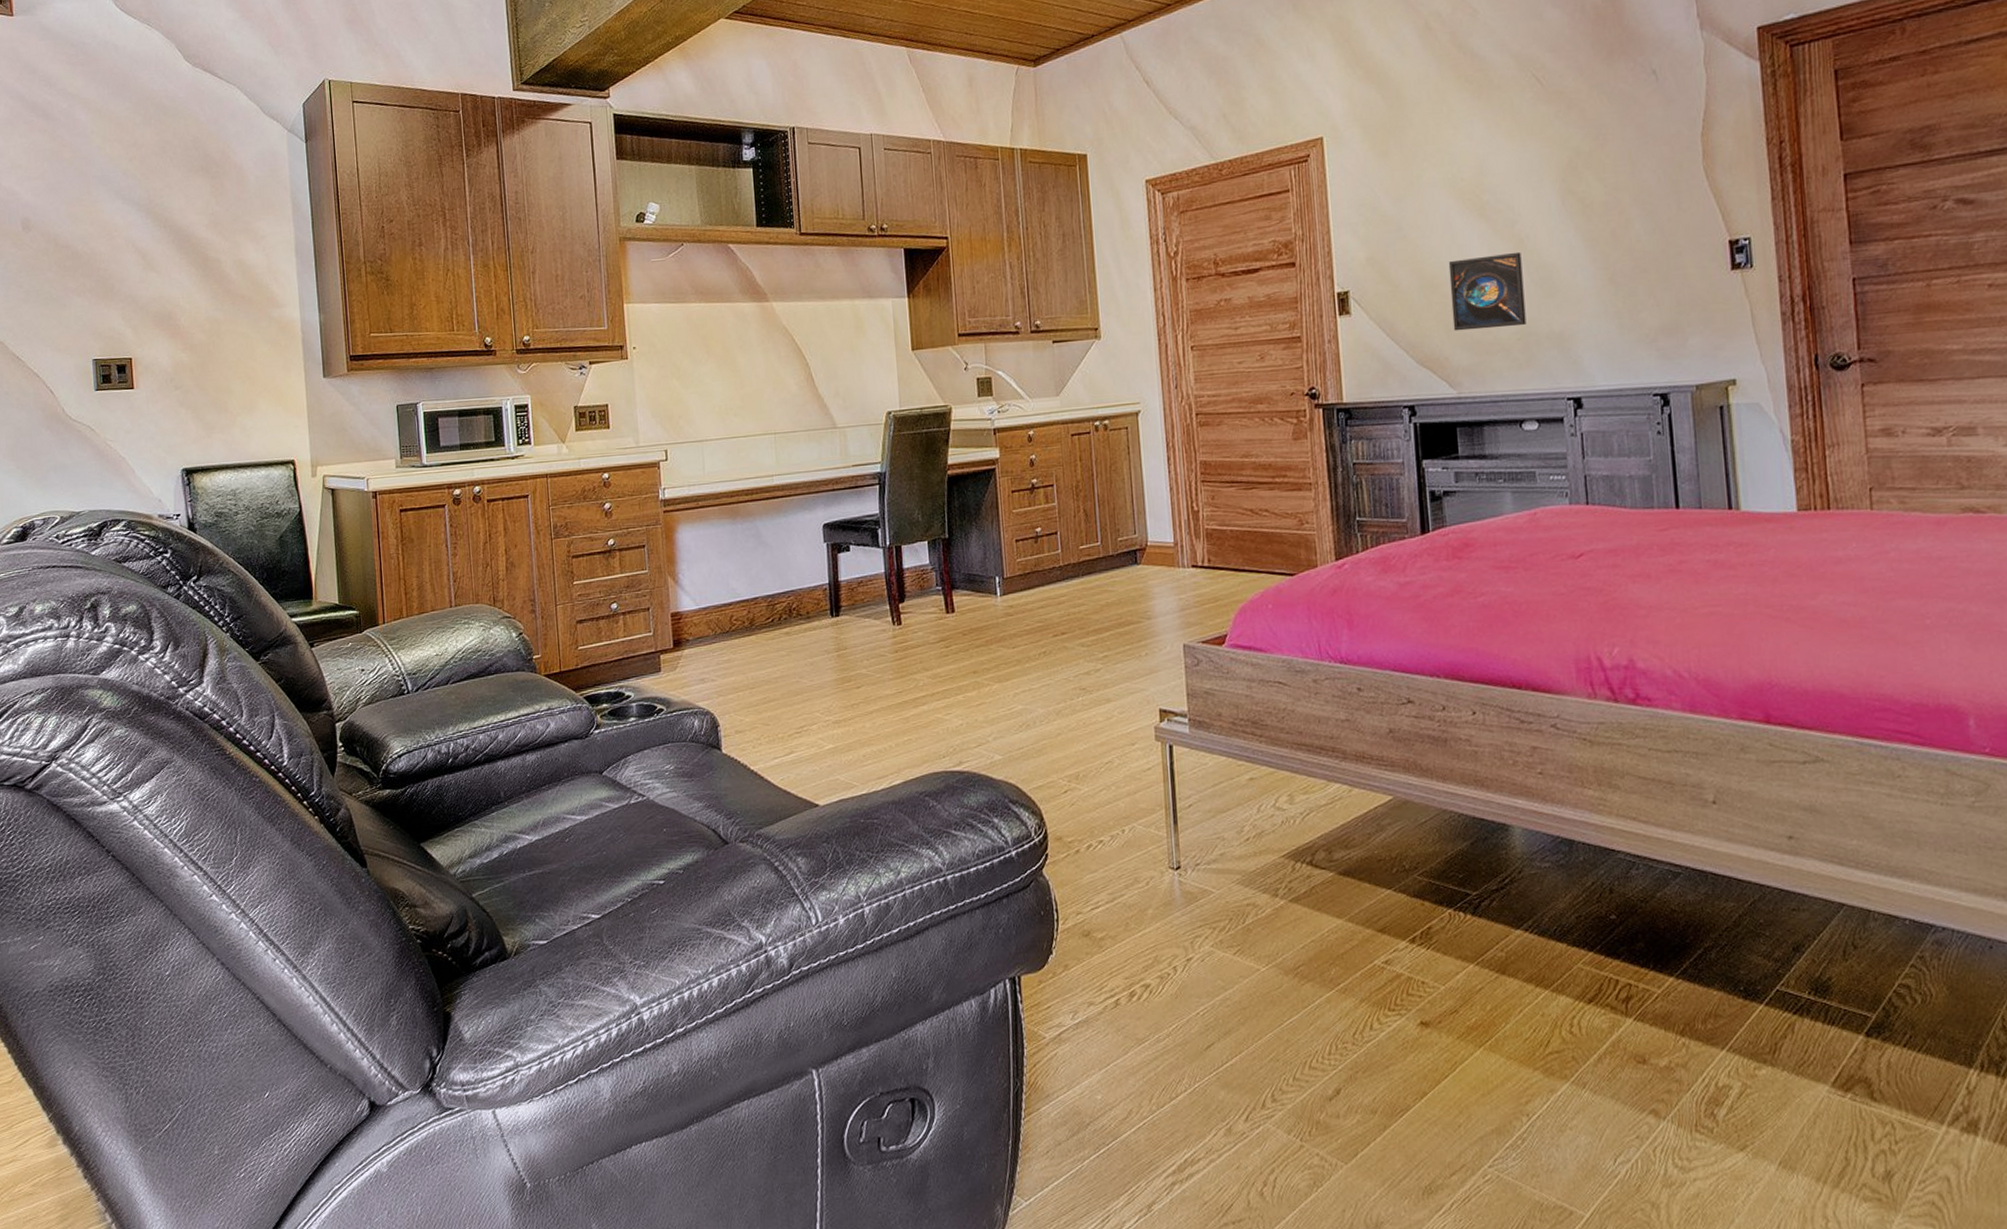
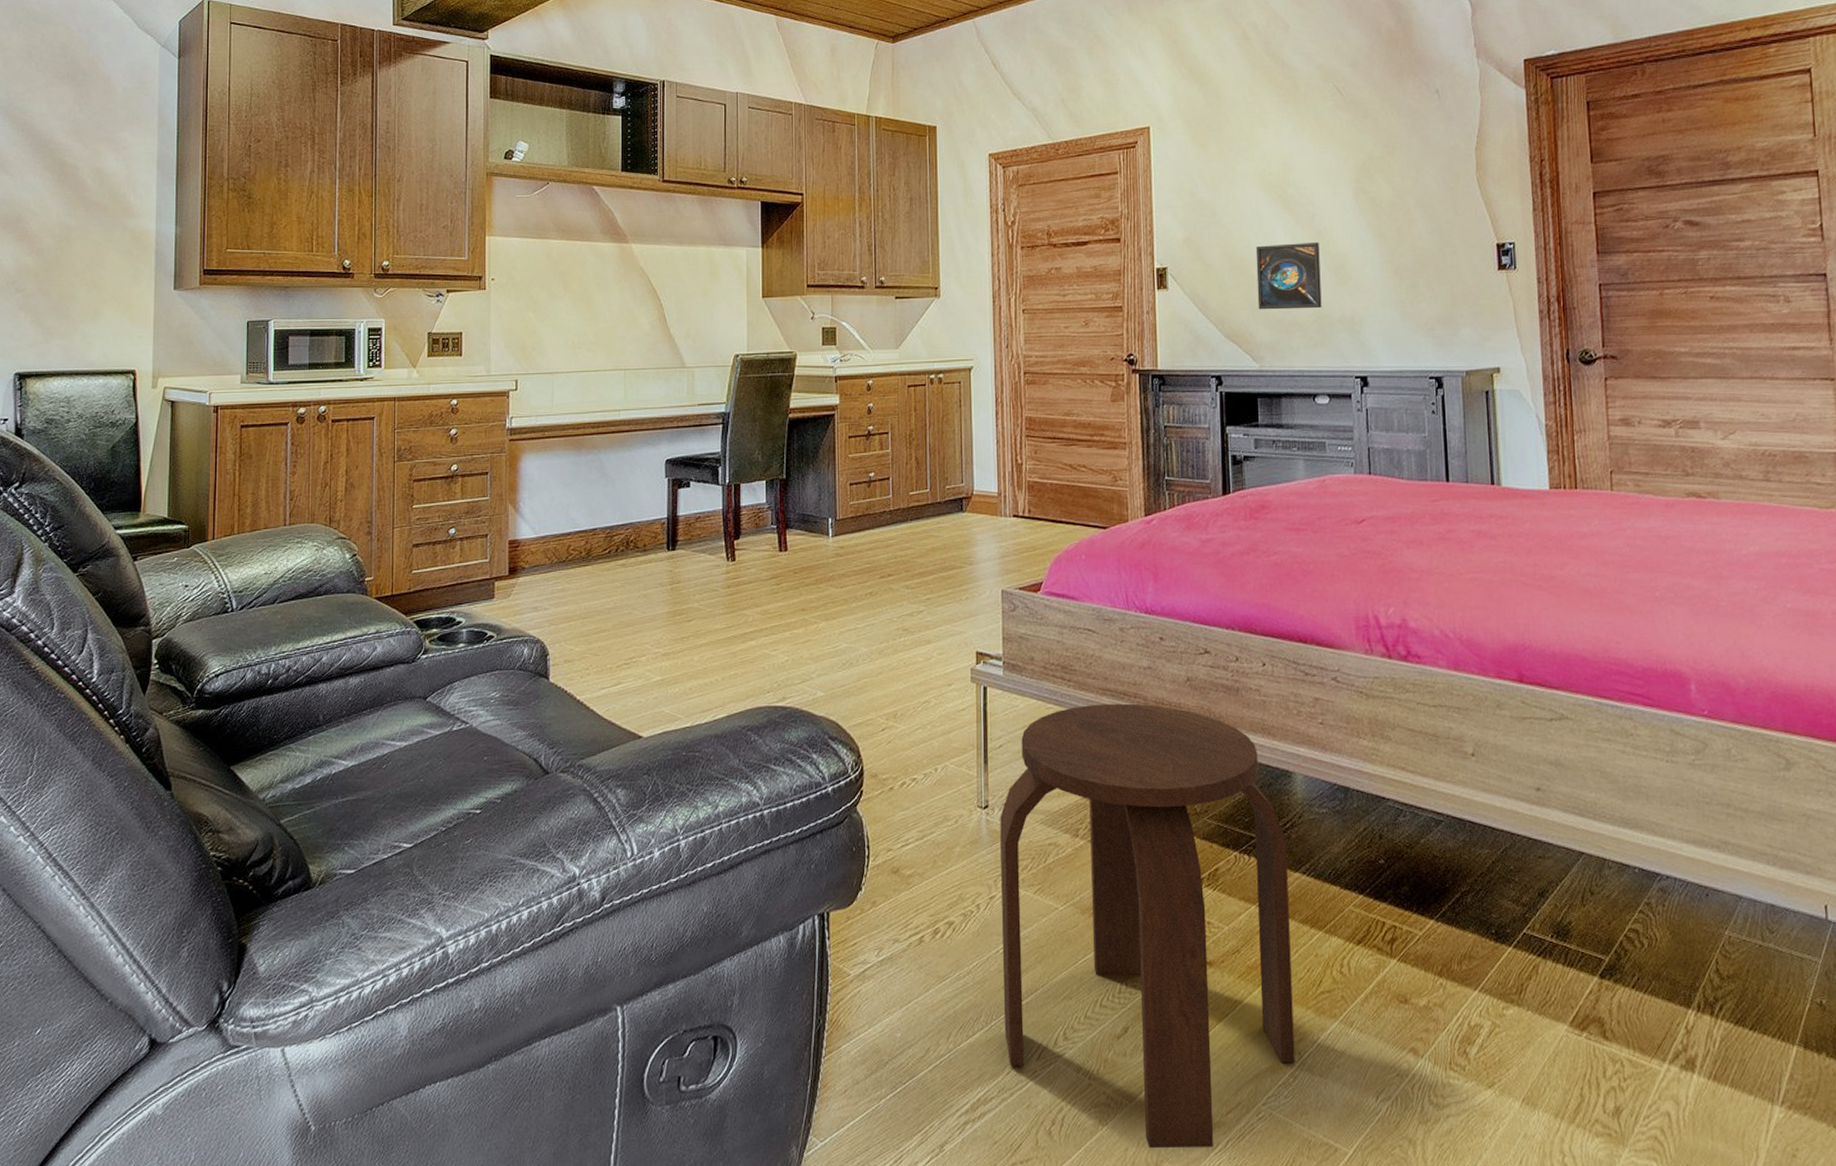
stool: none [1193,758,1523,1210] -> present [1000,703,1295,1149]

